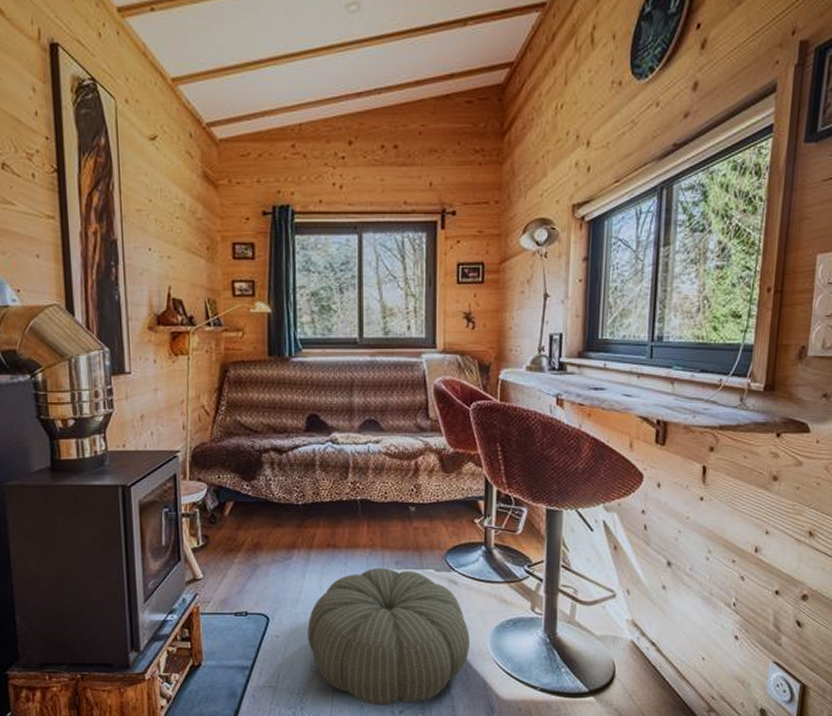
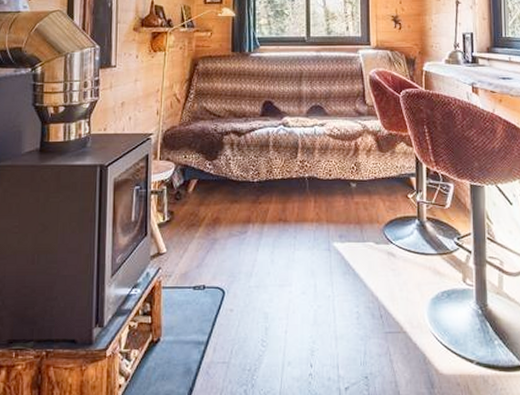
pouf: present [307,568,470,706] -> none [260,242,409,382]

